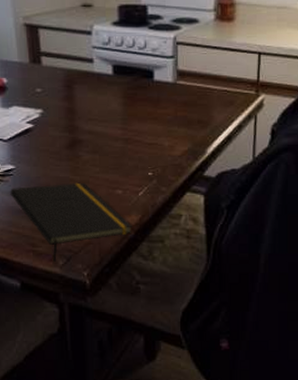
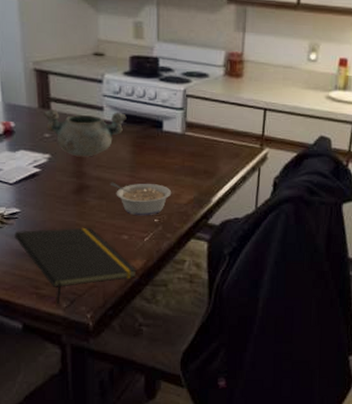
decorative bowl: none [35,64,117,111] -> present [44,109,127,157]
legume: none [102,135,165,170] -> present [110,182,172,216]

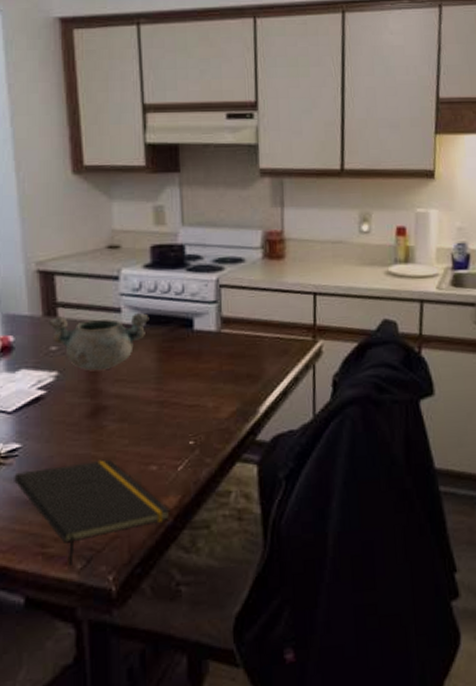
legume: present [110,182,172,216] -> none [132,396,209,439]

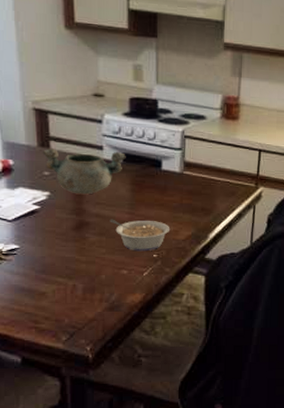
notepad: present [14,460,170,566] -> none [13,264,136,337]
legume: none [132,396,209,439] -> present [109,219,170,252]

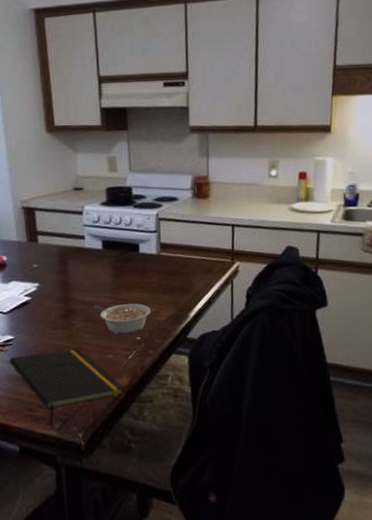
notepad: none [13,264,136,337] -> present [9,350,123,425]
decorative bowl: present [43,148,126,195] -> none [32,240,106,284]

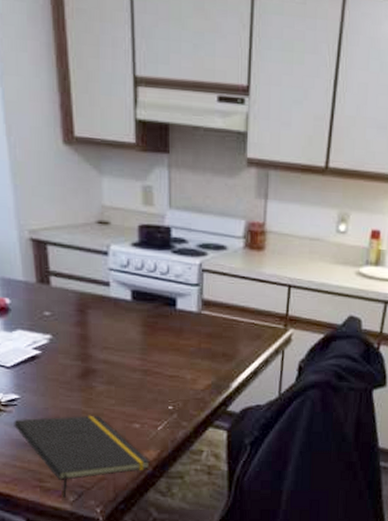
legume: present [94,303,152,335] -> none [118,365,187,403]

